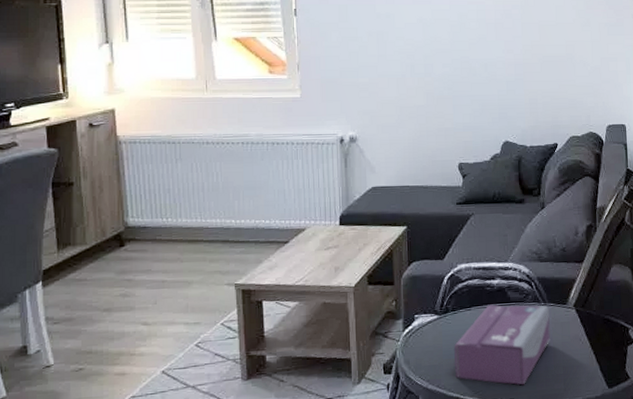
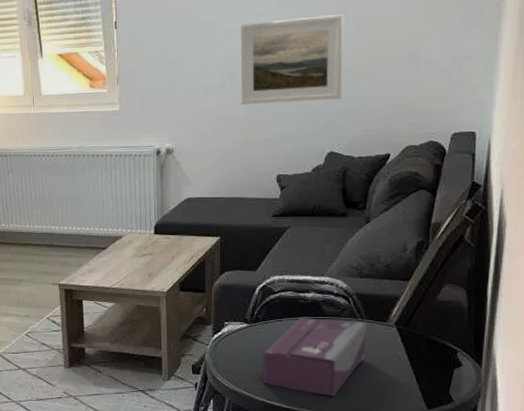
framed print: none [417,16,512,95] -> present [239,14,344,104]

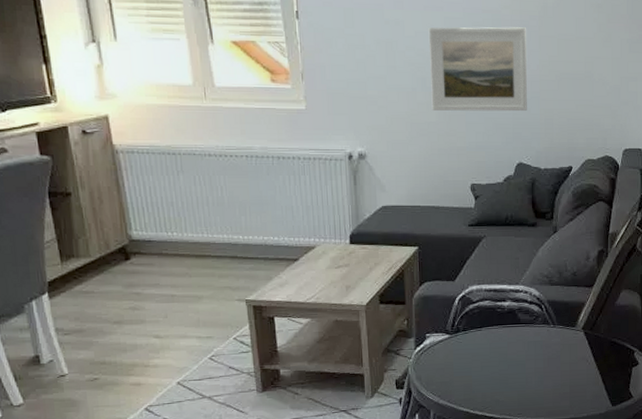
tissue box: present [261,317,367,397] -> none [464,325,558,402]

